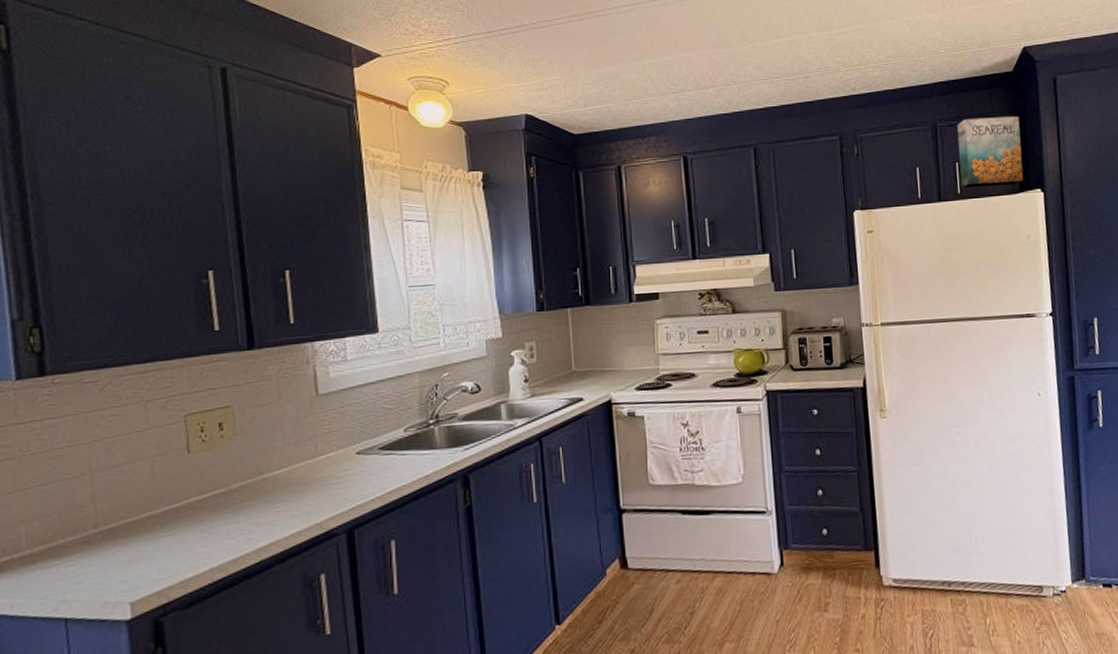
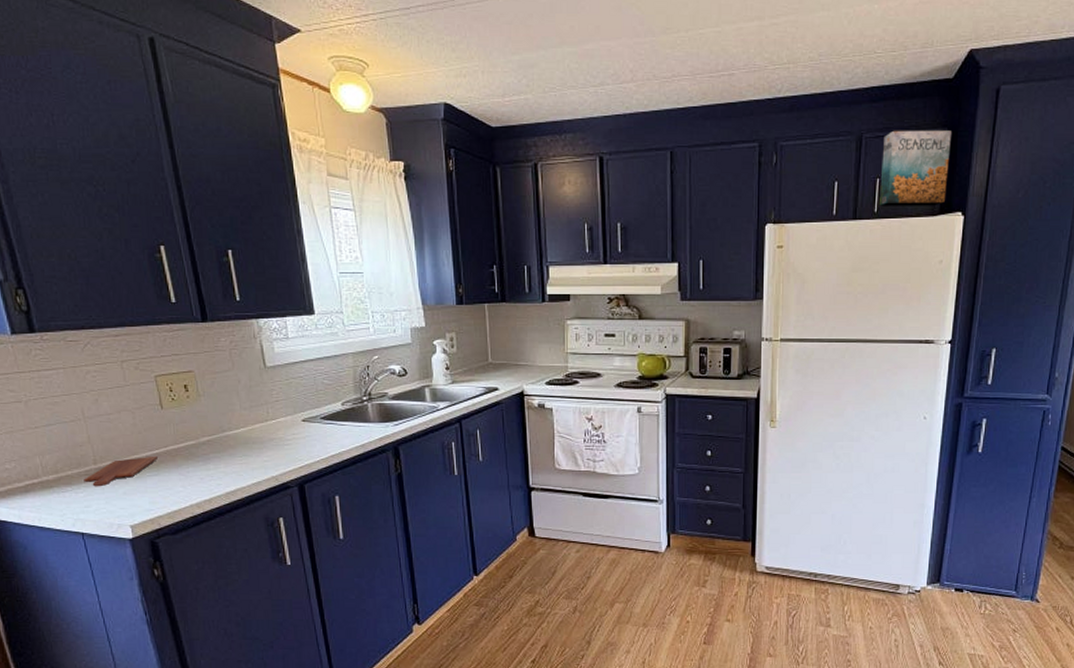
cutting board: none [78,512,176,556] -> present [84,457,158,486]

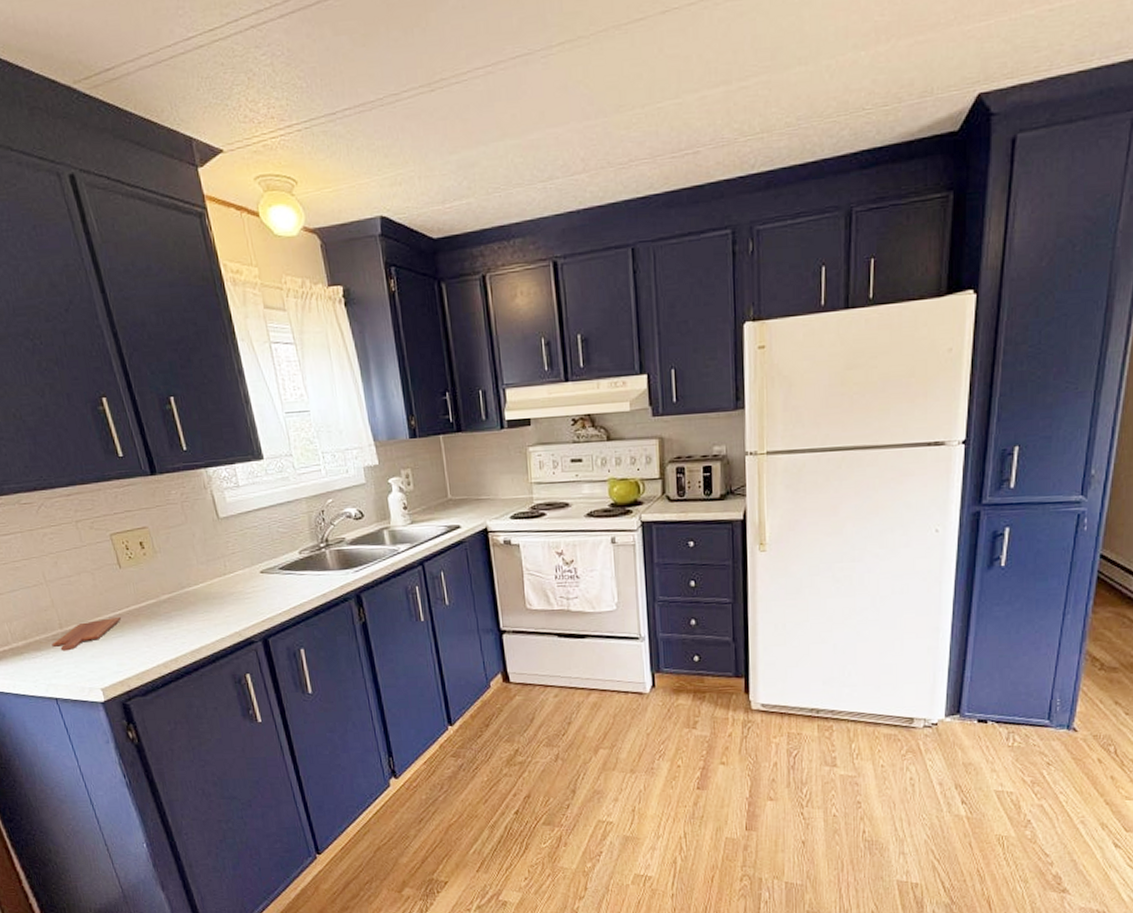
cereal box: present [879,130,951,206] -> none [875,194,958,291]

